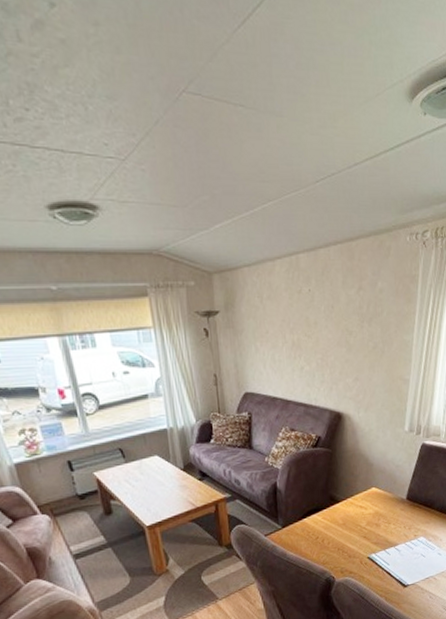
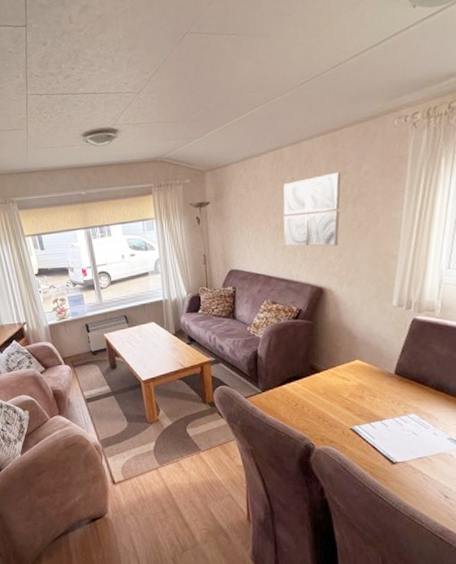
wall art: none [300,287,358,369] -> present [283,172,341,247]

